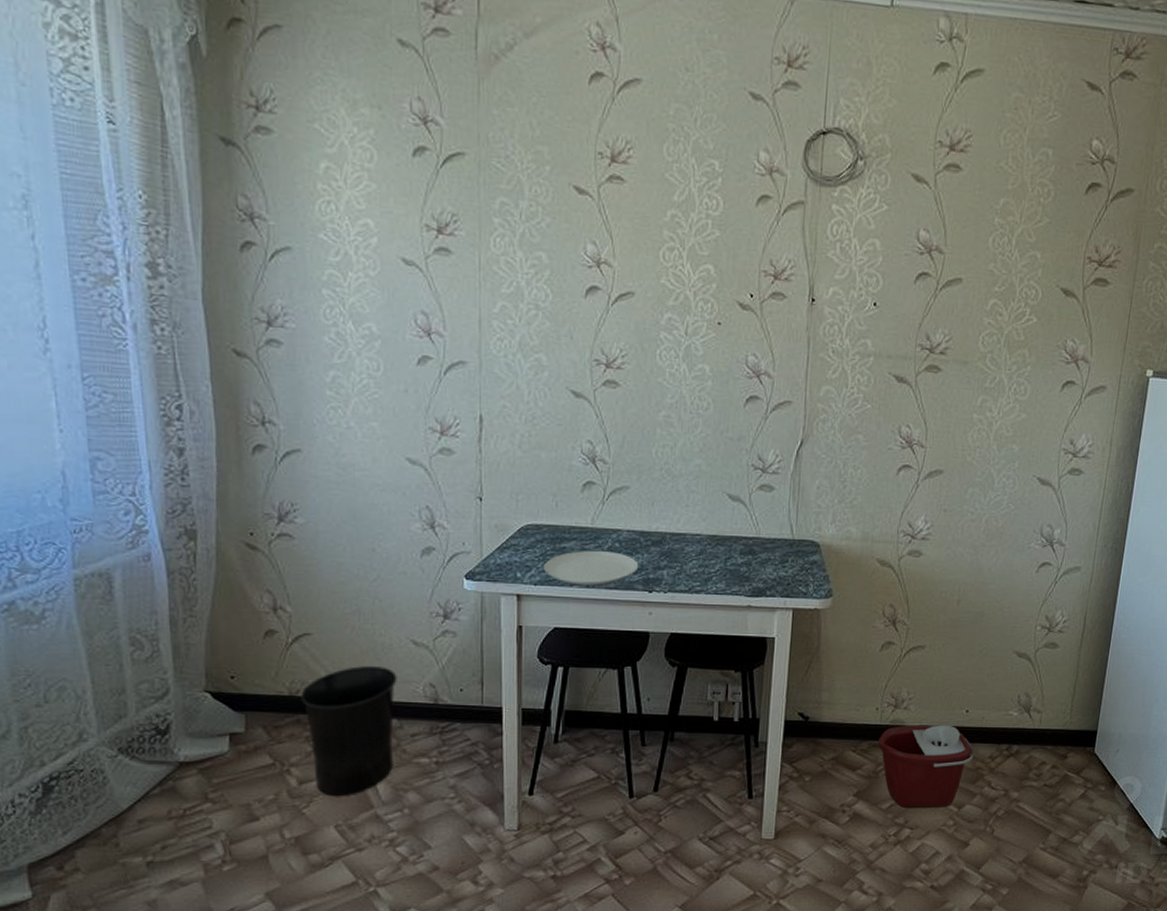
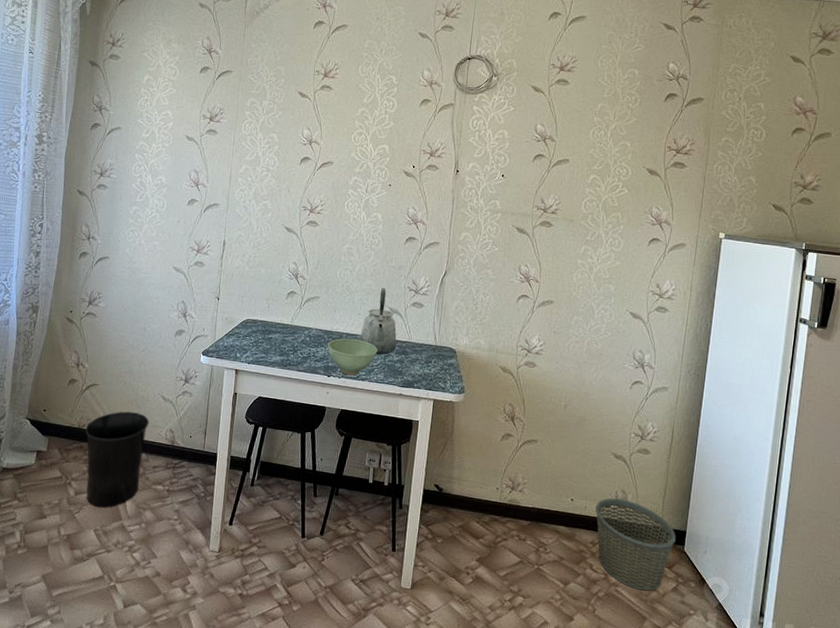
plate: present [544,550,639,586] -> none [256,341,322,368]
bowl: none [645,539,716,588] -> present [327,338,378,376]
kettle: none [689,468,740,558] -> present [359,288,397,355]
bucket: present [878,725,974,808] -> none [497,505,578,582]
basket: none [994,703,1086,802] -> present [595,498,676,591]

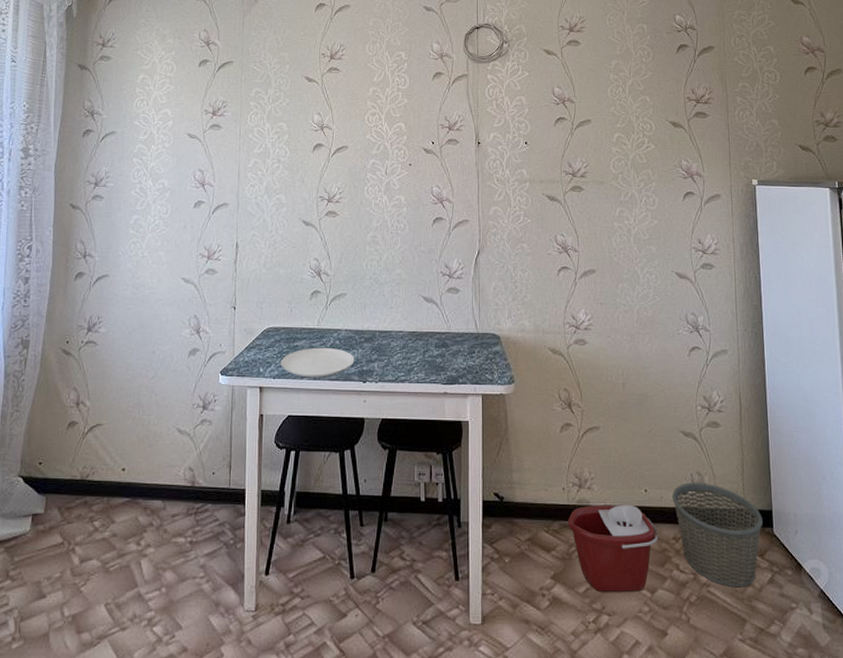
waste bin: present [85,411,149,508] -> none [89,452,164,574]
plate: none [256,341,322,368] -> present [281,347,355,378]
bowl: present [327,338,378,376] -> none [360,336,415,378]
kettle: present [359,288,397,355] -> none [394,276,434,351]
bucket: none [497,505,578,582] -> present [568,504,658,592]

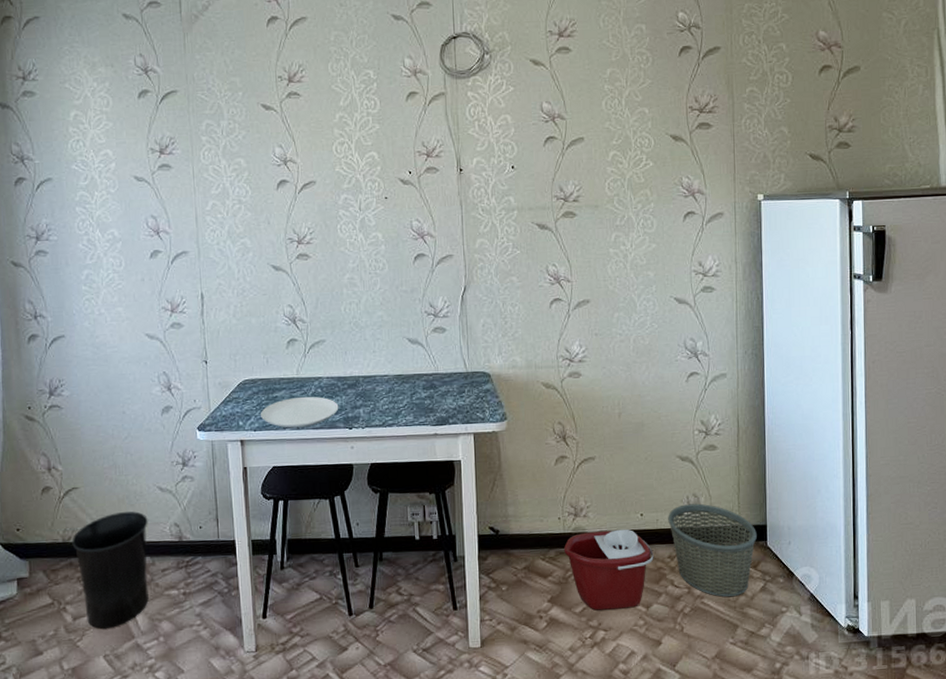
waste bin: none [89,452,164,574] -> present [72,511,149,629]

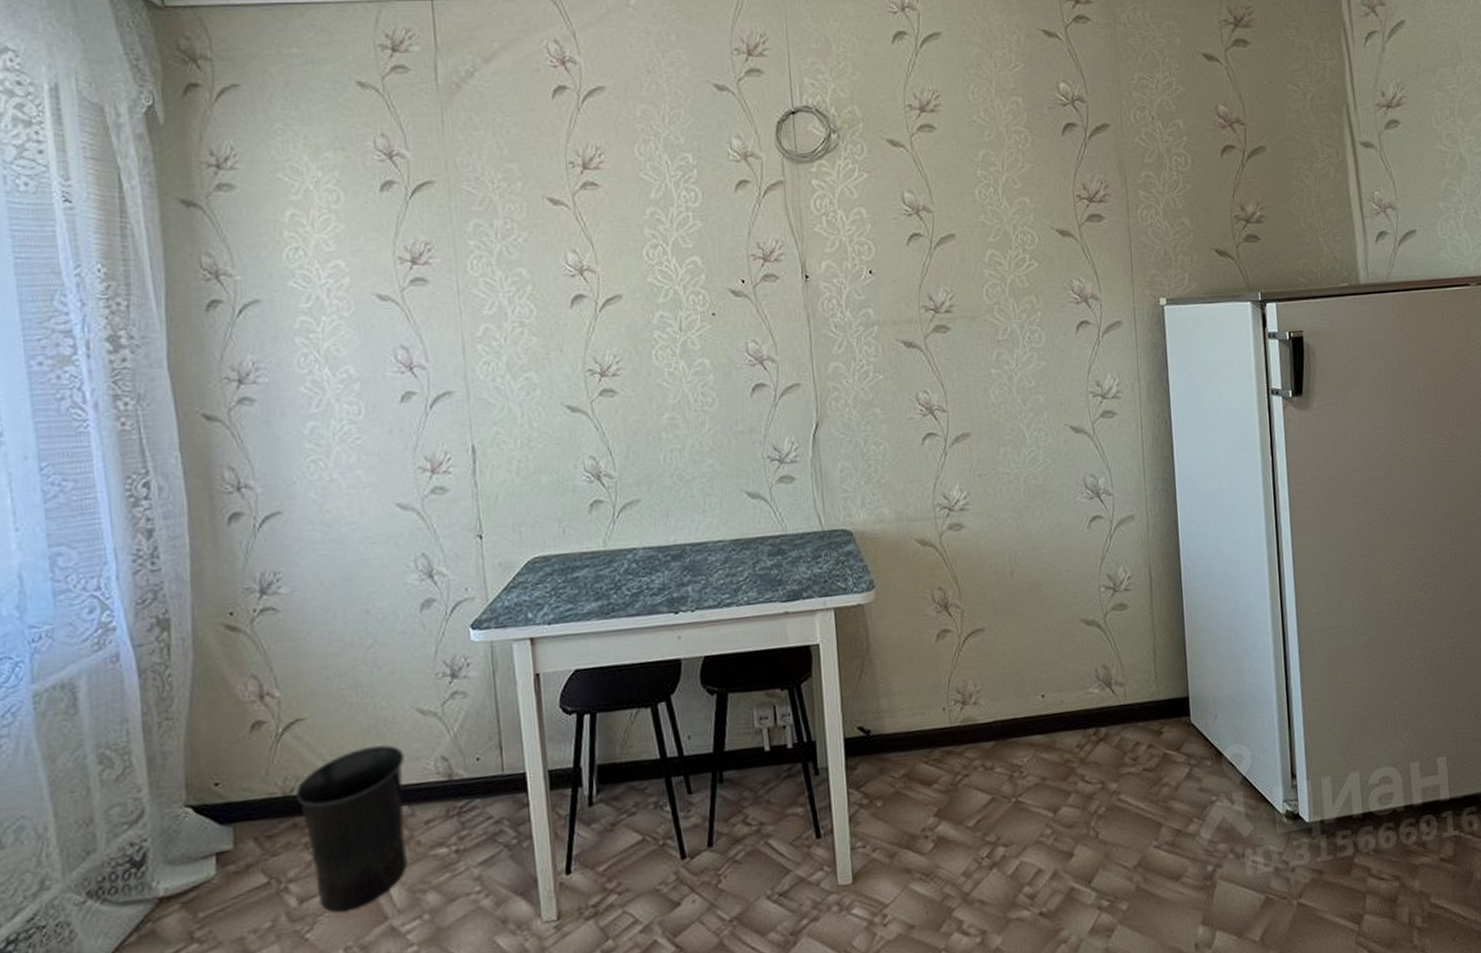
plate: present [261,396,339,428] -> none [557,573,661,618]
bucket: present [564,529,654,611] -> none [951,715,1060,822]
basket: present [668,503,757,598] -> none [1074,676,1179,791]

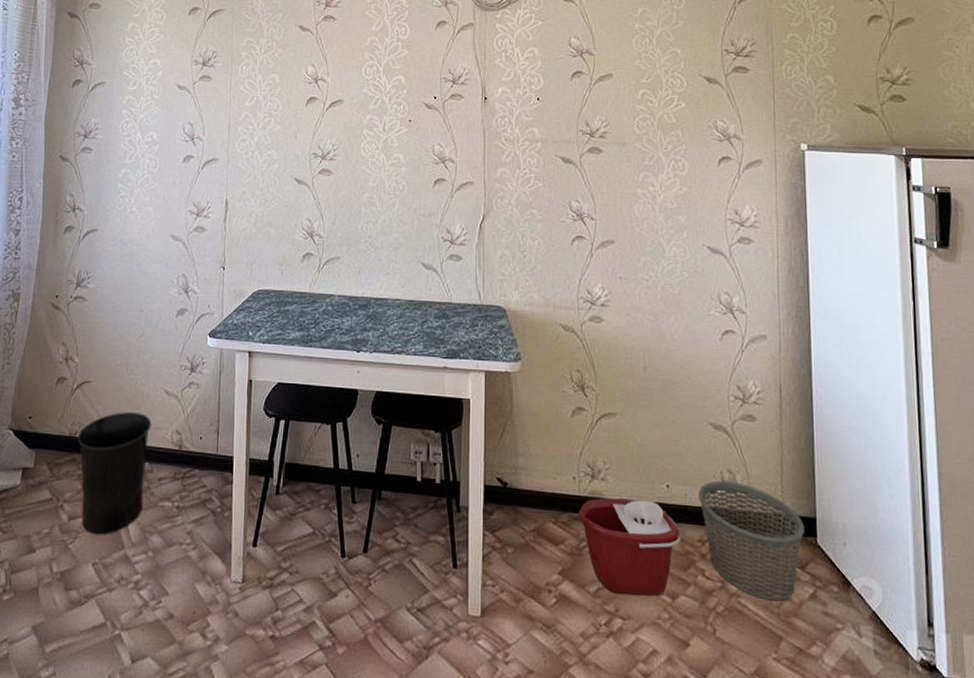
bucket: none [951,715,1060,822] -> present [579,498,681,596]
basket: none [1074,676,1179,791] -> present [698,480,804,601]

